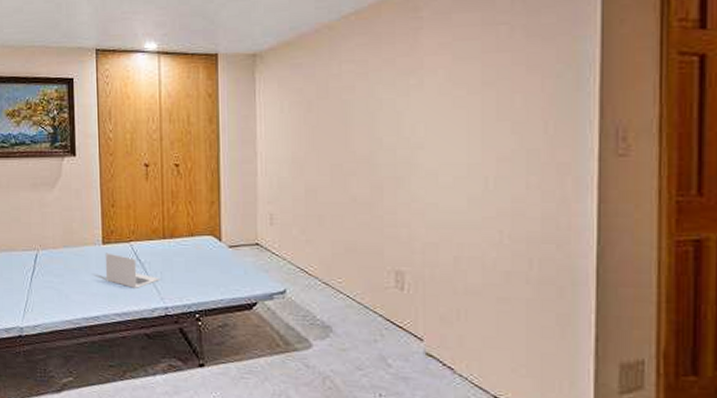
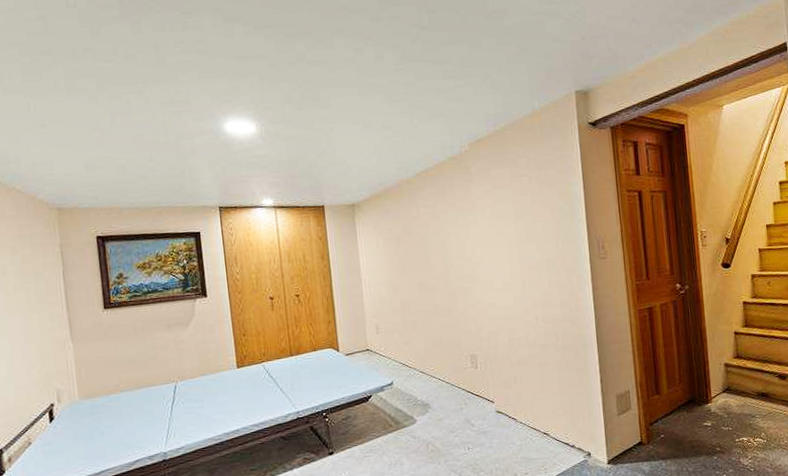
laptop: present [105,252,161,288] -> none [240,374,291,401]

